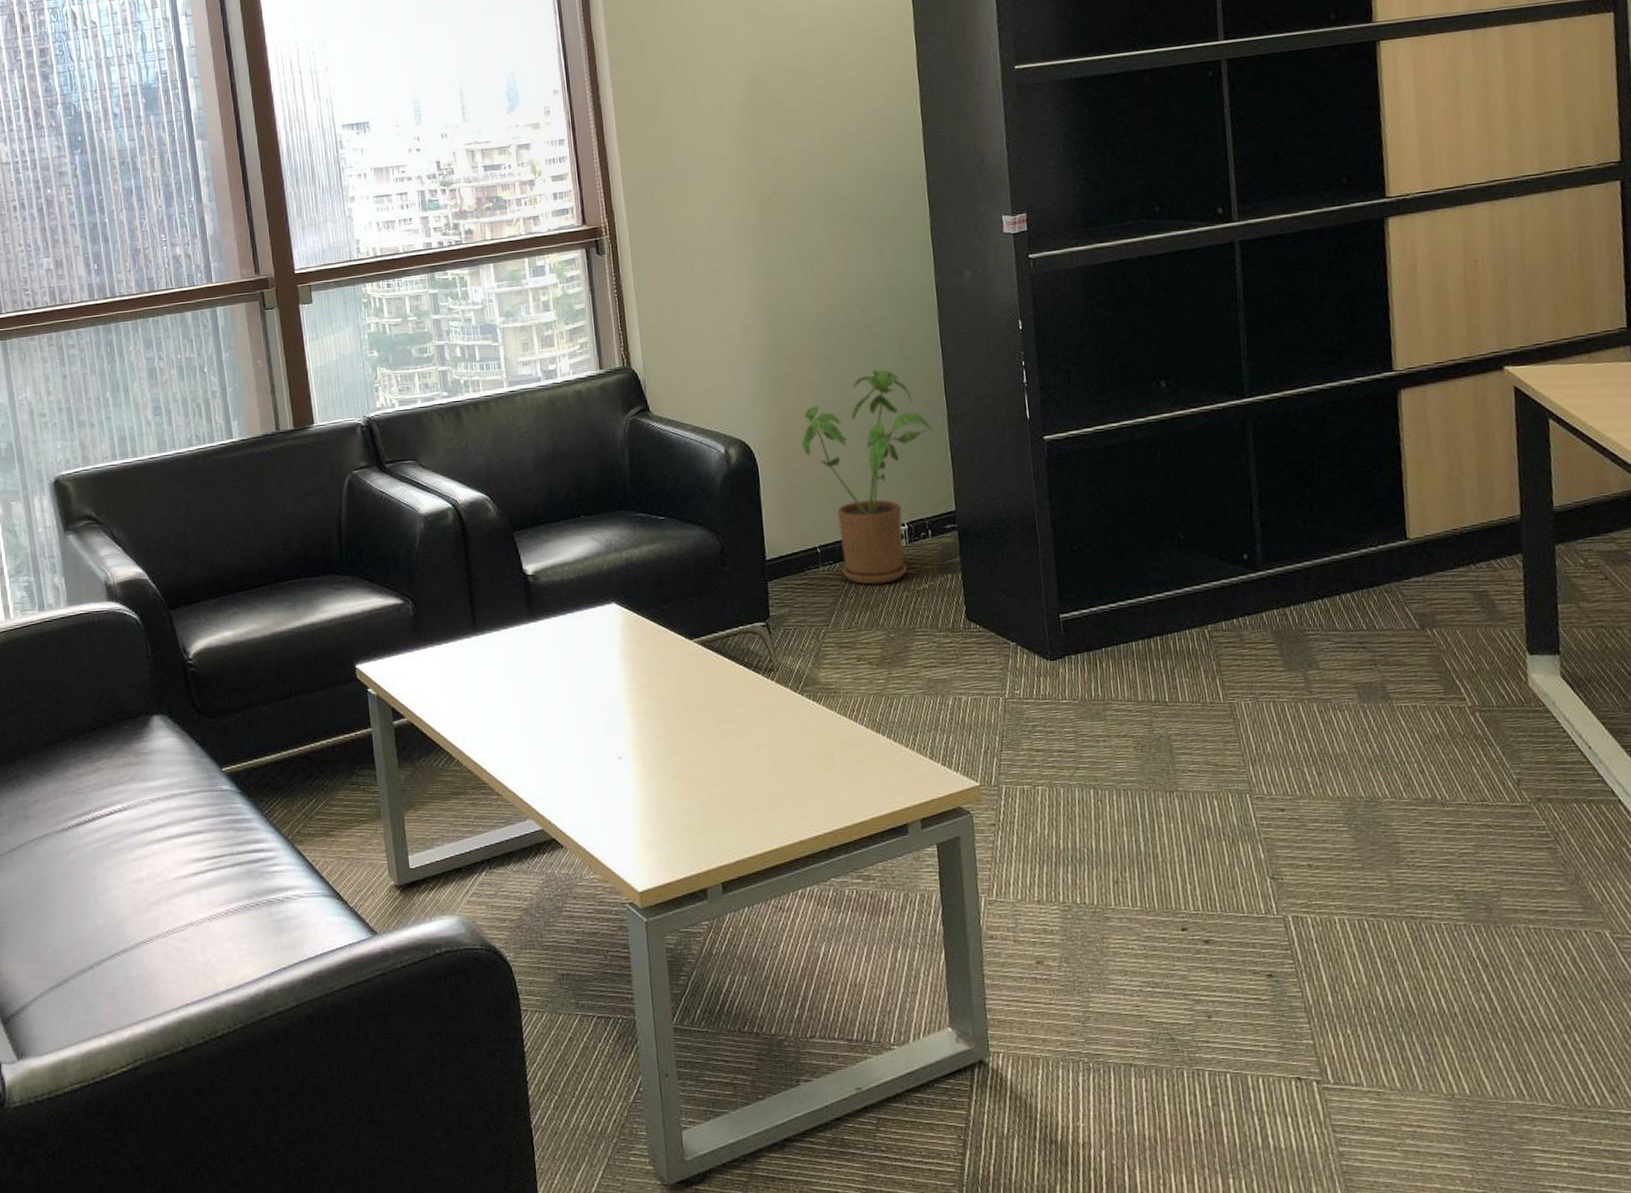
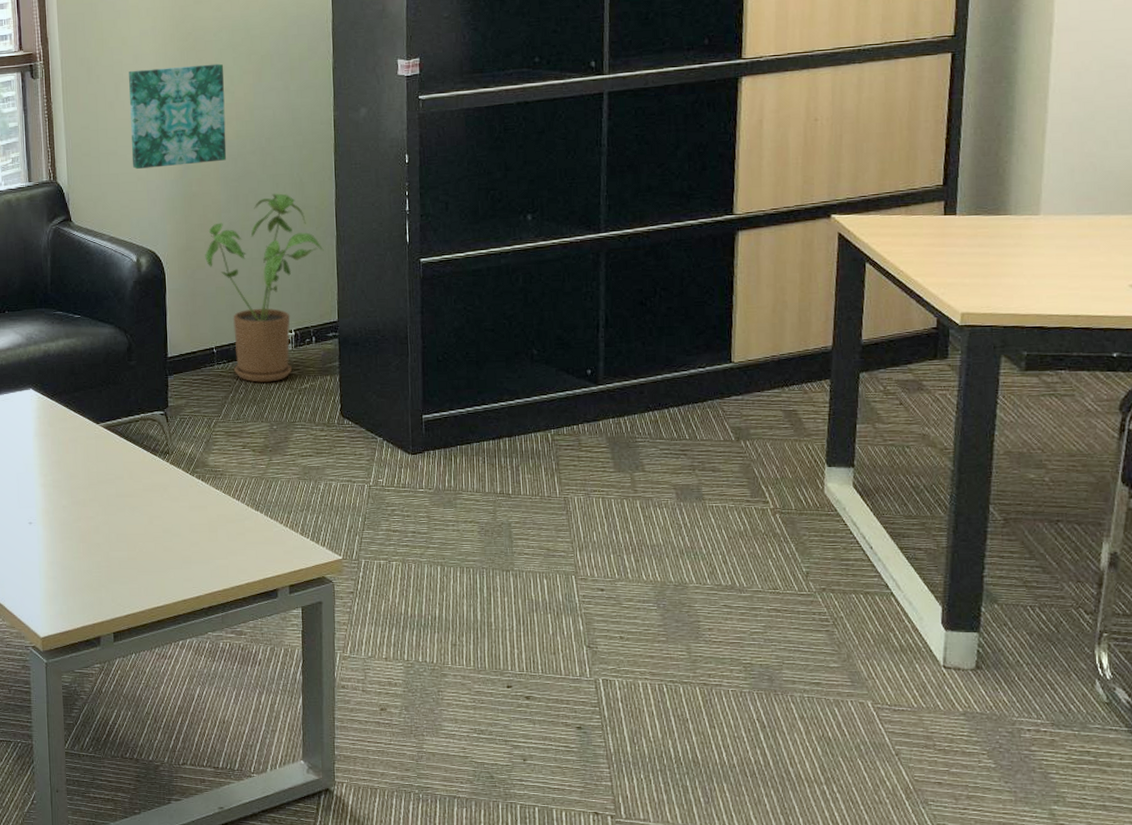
wall art: none [705,229,819,350] -> present [129,63,227,169]

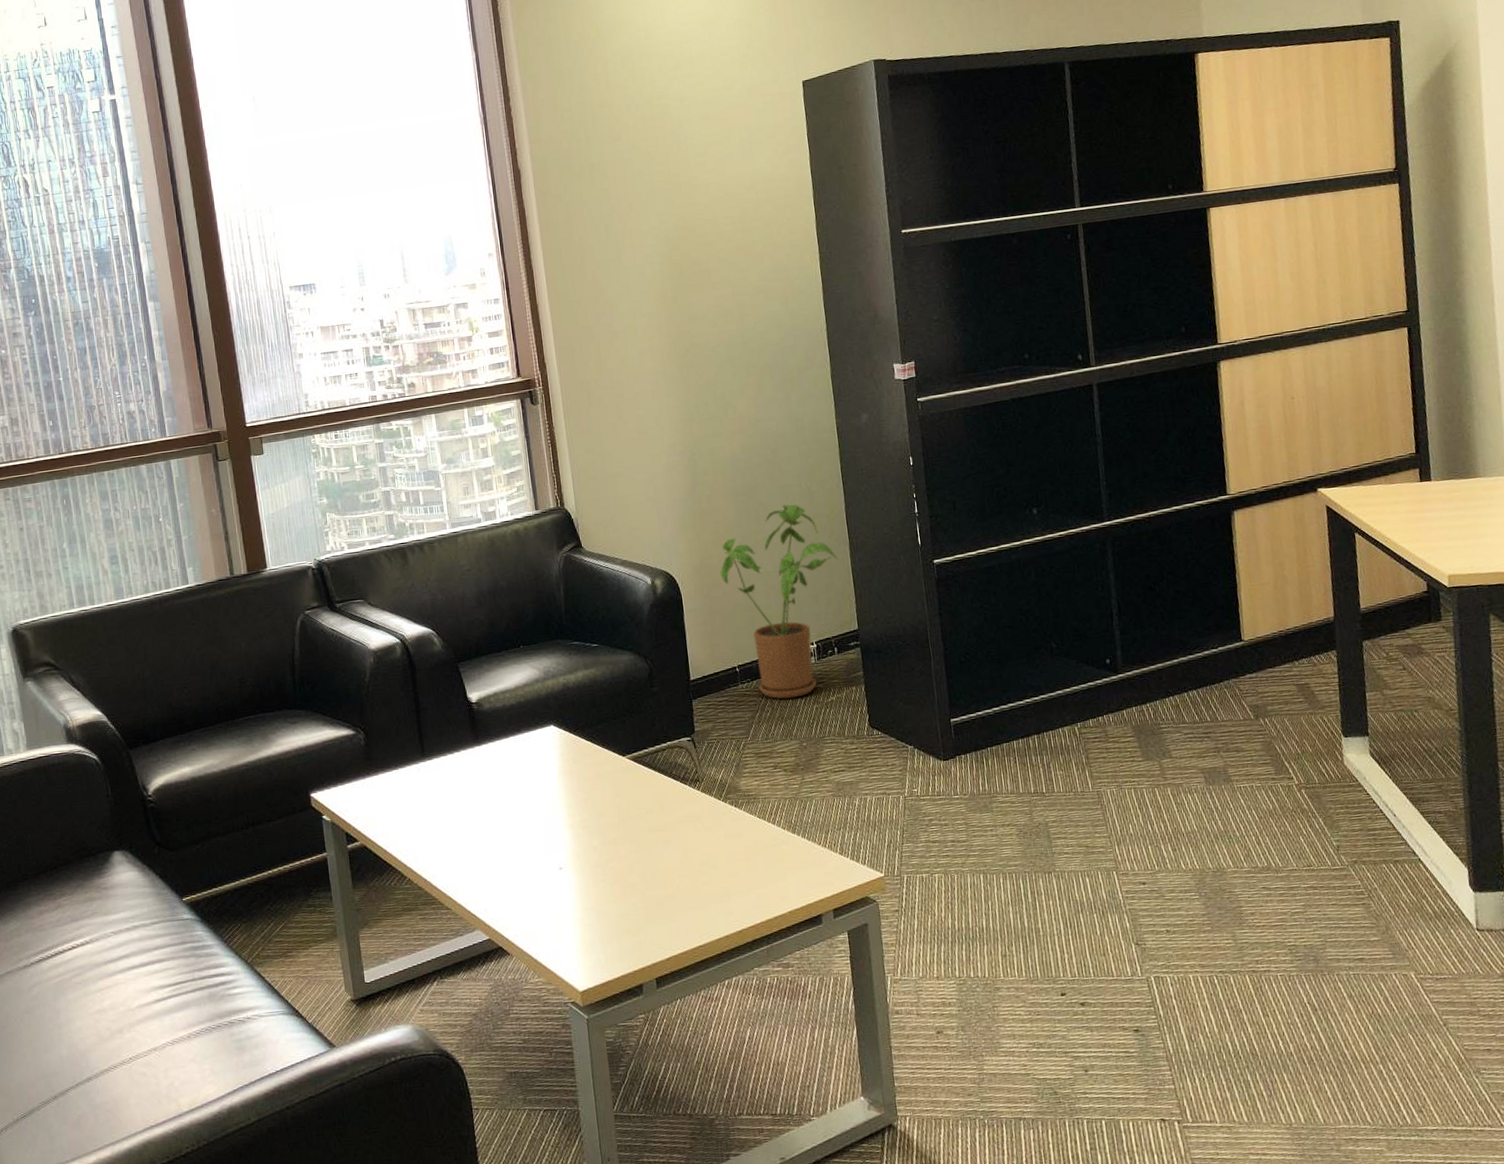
wall art: present [129,63,227,169] -> none [630,378,734,489]

